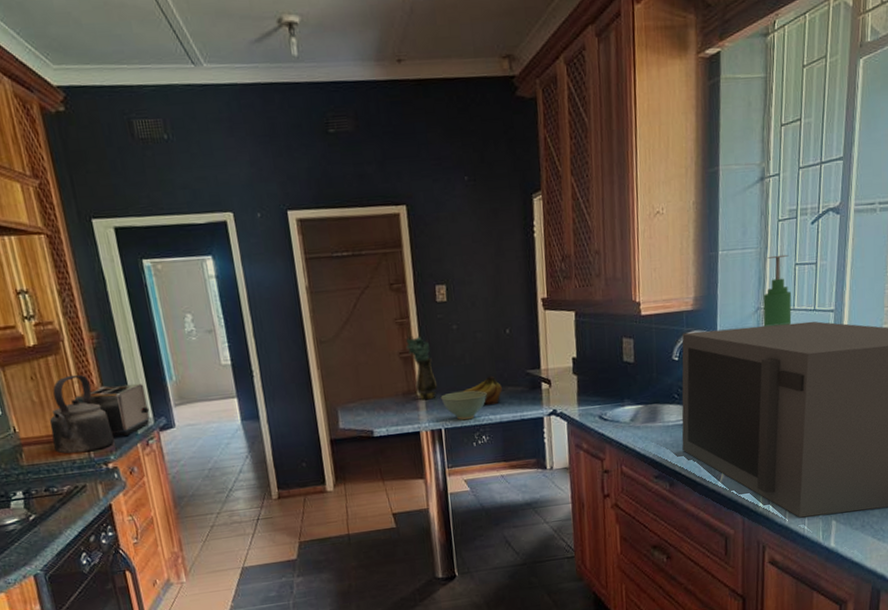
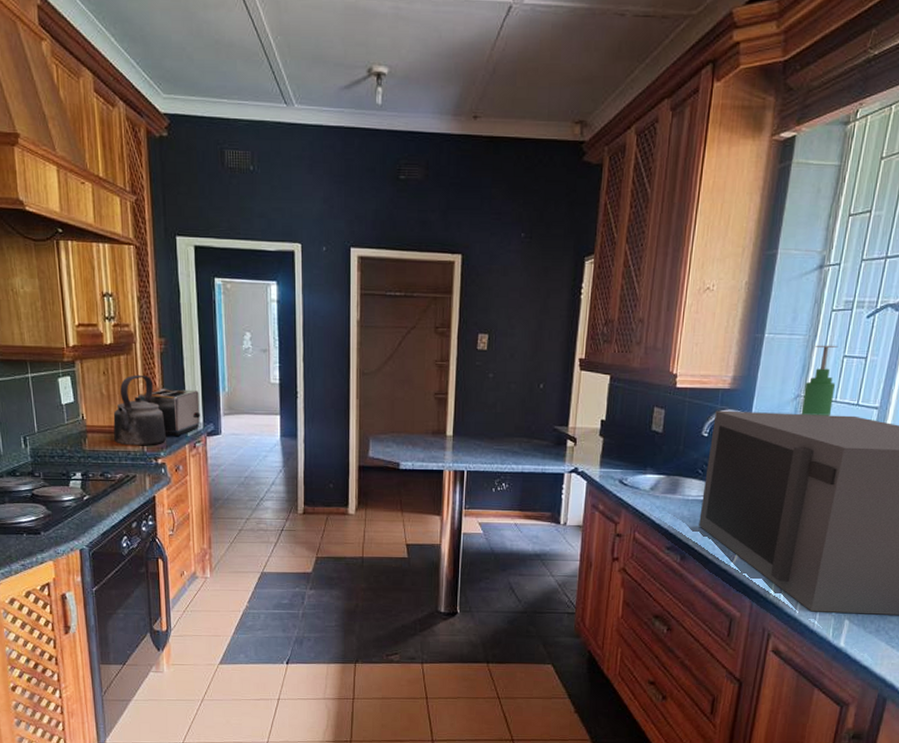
vase: present [406,335,438,400] -> none [442,378,467,442]
bowl: present [440,390,487,421] -> none [468,437,513,466]
fruit: present [463,375,502,405] -> none [490,426,528,454]

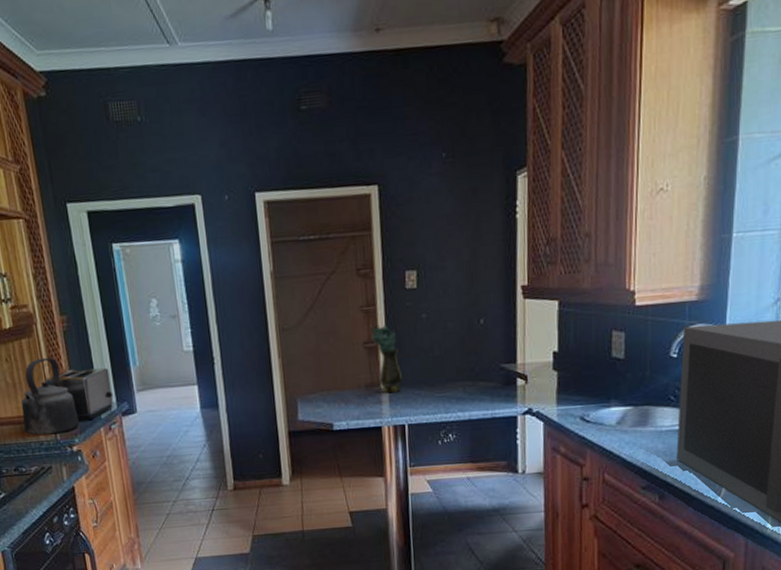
vase: none [442,378,467,442] -> present [371,324,403,394]

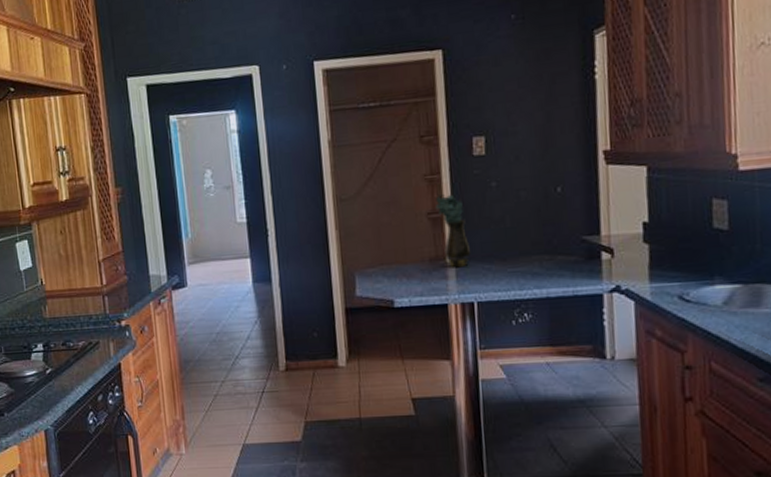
kettle: present [20,357,79,436] -> none [72,229,129,310]
toaster: present [44,367,114,421] -> none [96,239,164,295]

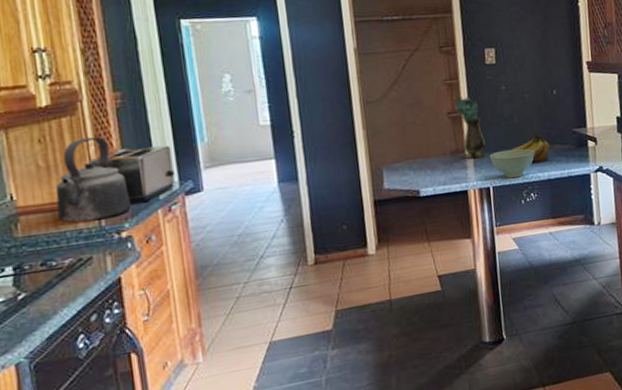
kettle: none [72,229,129,310] -> present [55,136,131,224]
toaster: none [96,239,164,295] -> present [87,145,176,203]
bowl: none [474,258,531,294] -> present [489,148,535,179]
fruit: none [502,241,550,276] -> present [512,134,550,163]

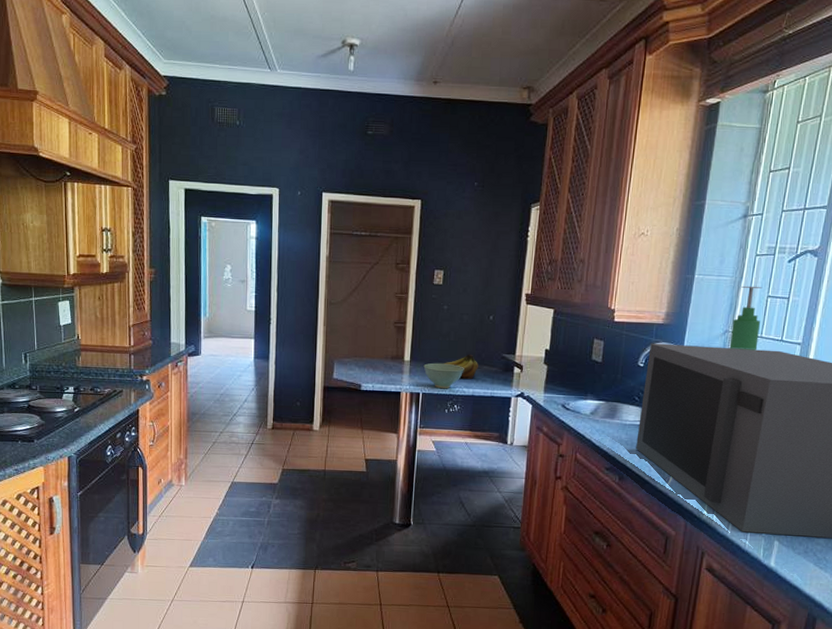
kettle: present [55,136,131,224] -> none [104,300,151,364]
toaster: present [87,145,176,203] -> none [127,312,184,357]
vase: present [454,96,487,159] -> none [401,309,423,366]

